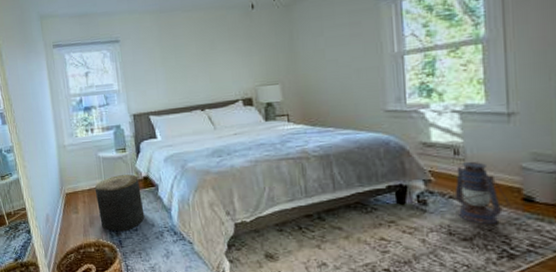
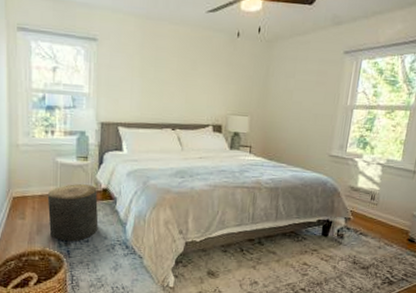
lantern: present [454,161,510,224] -> none [362,206,399,257]

